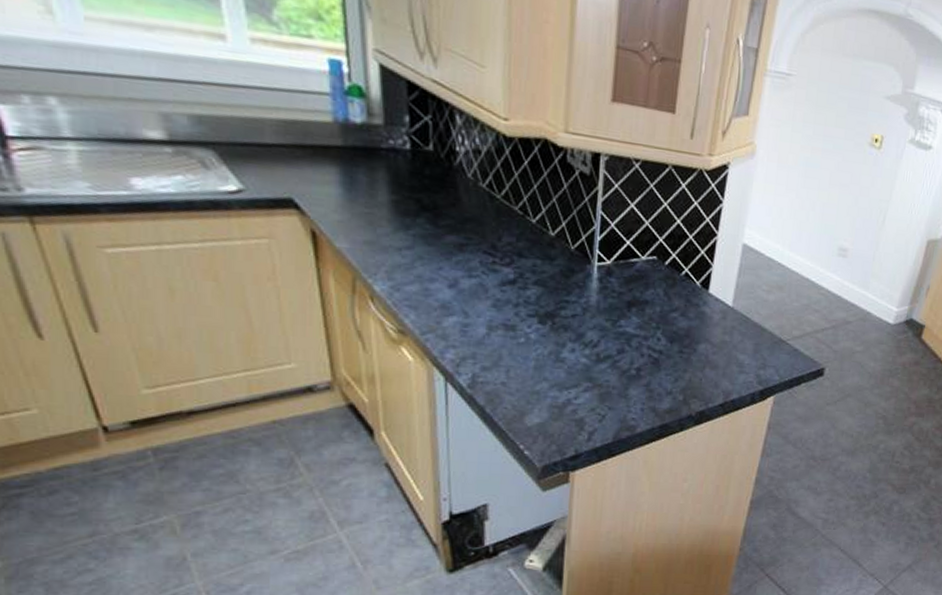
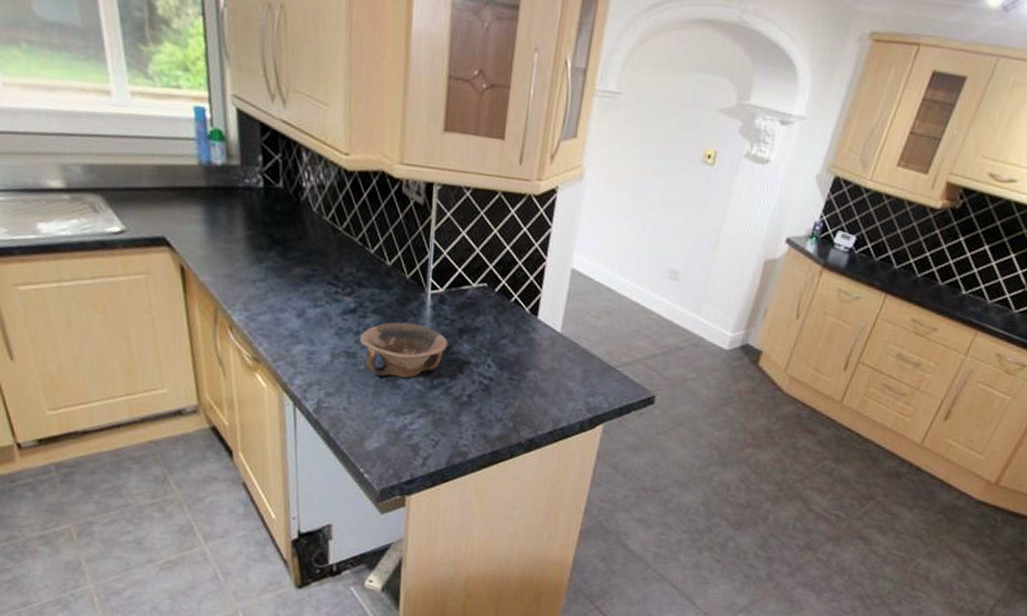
bowl: none [520,294,615,352] -> present [360,322,448,378]

